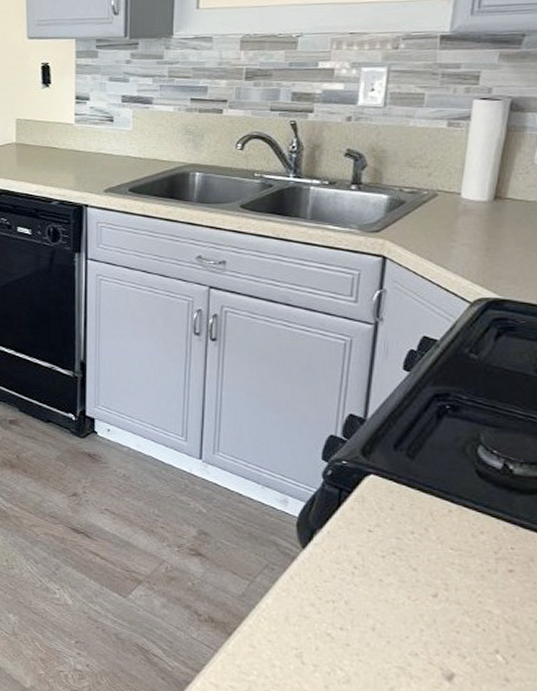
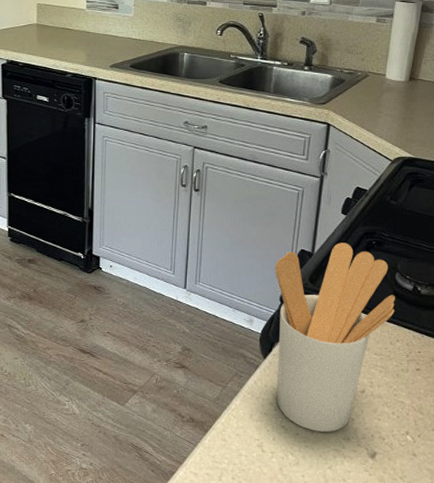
utensil holder: none [316,406,478,645] -> present [275,243,395,432]

